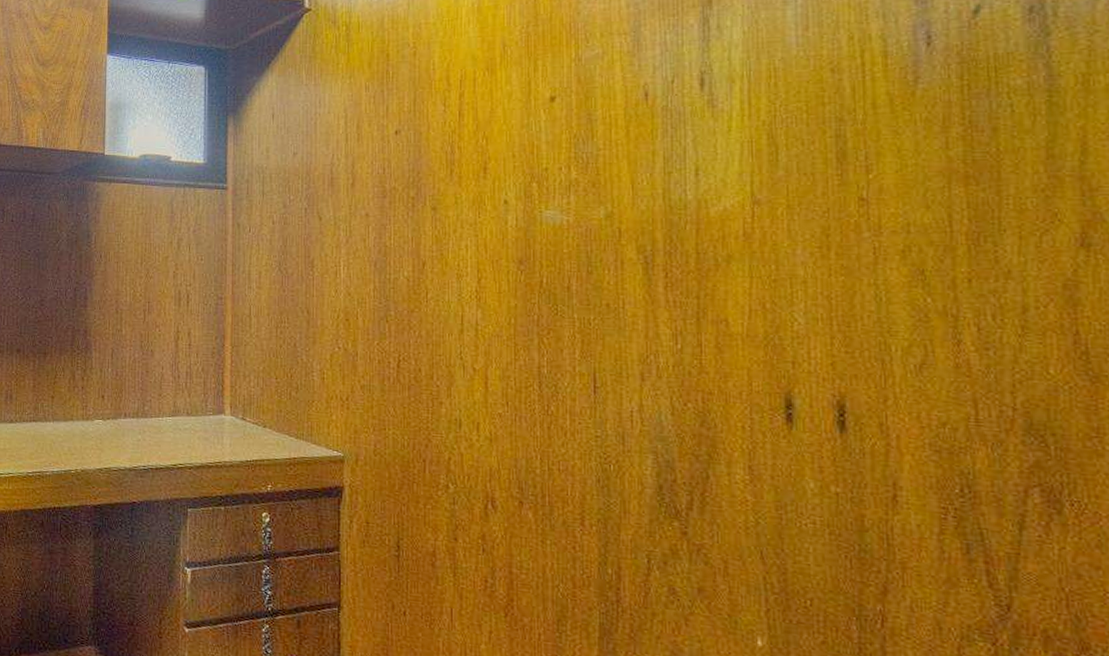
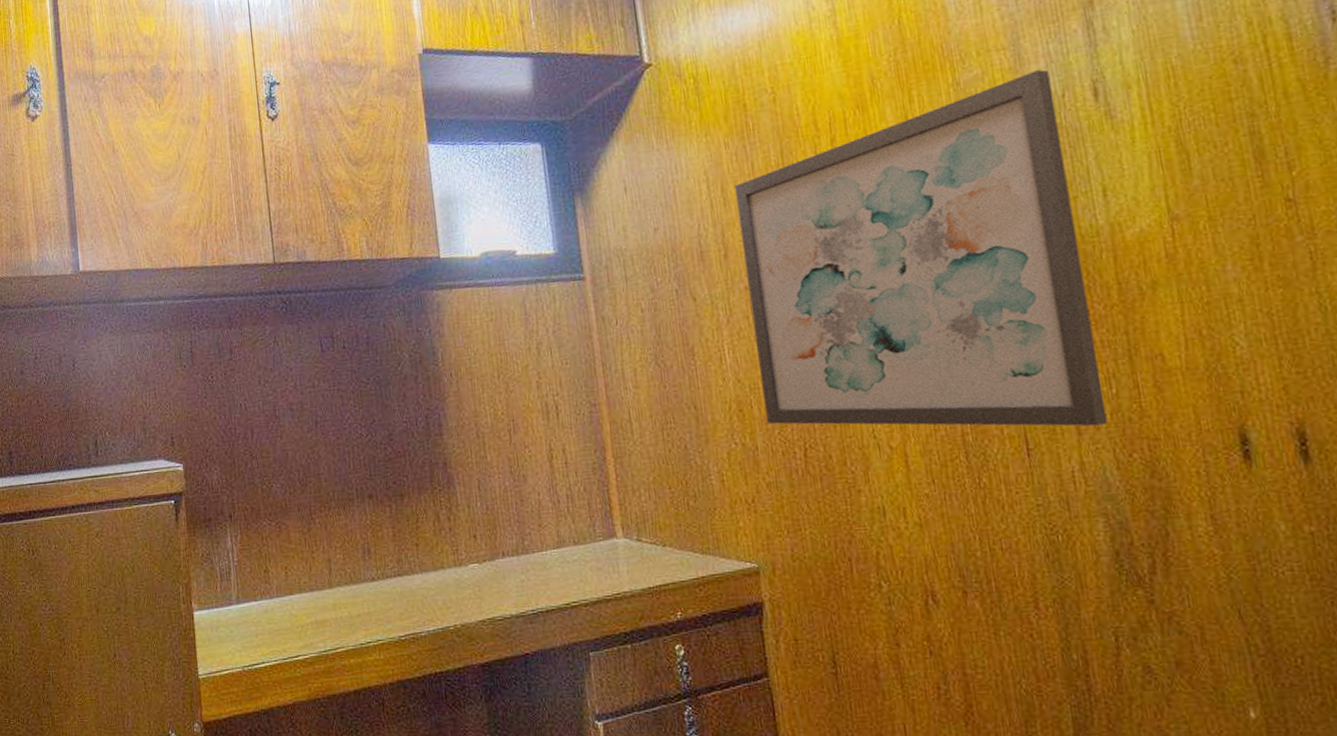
wall art: none [369,56,670,375] -> present [735,69,1108,427]

